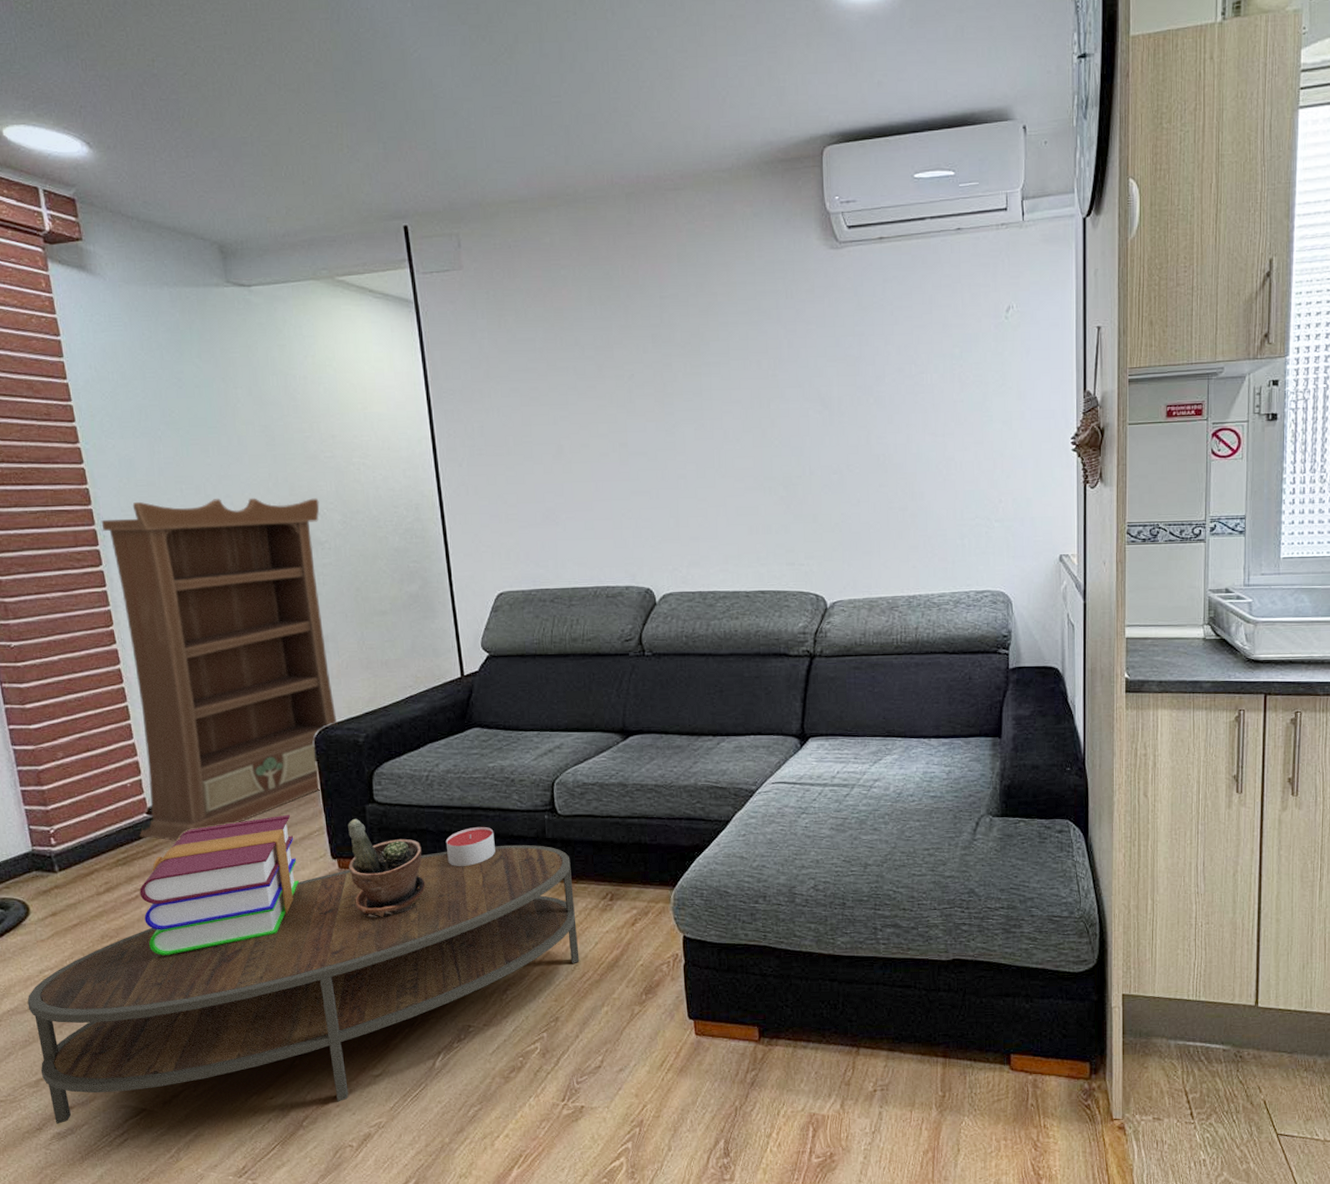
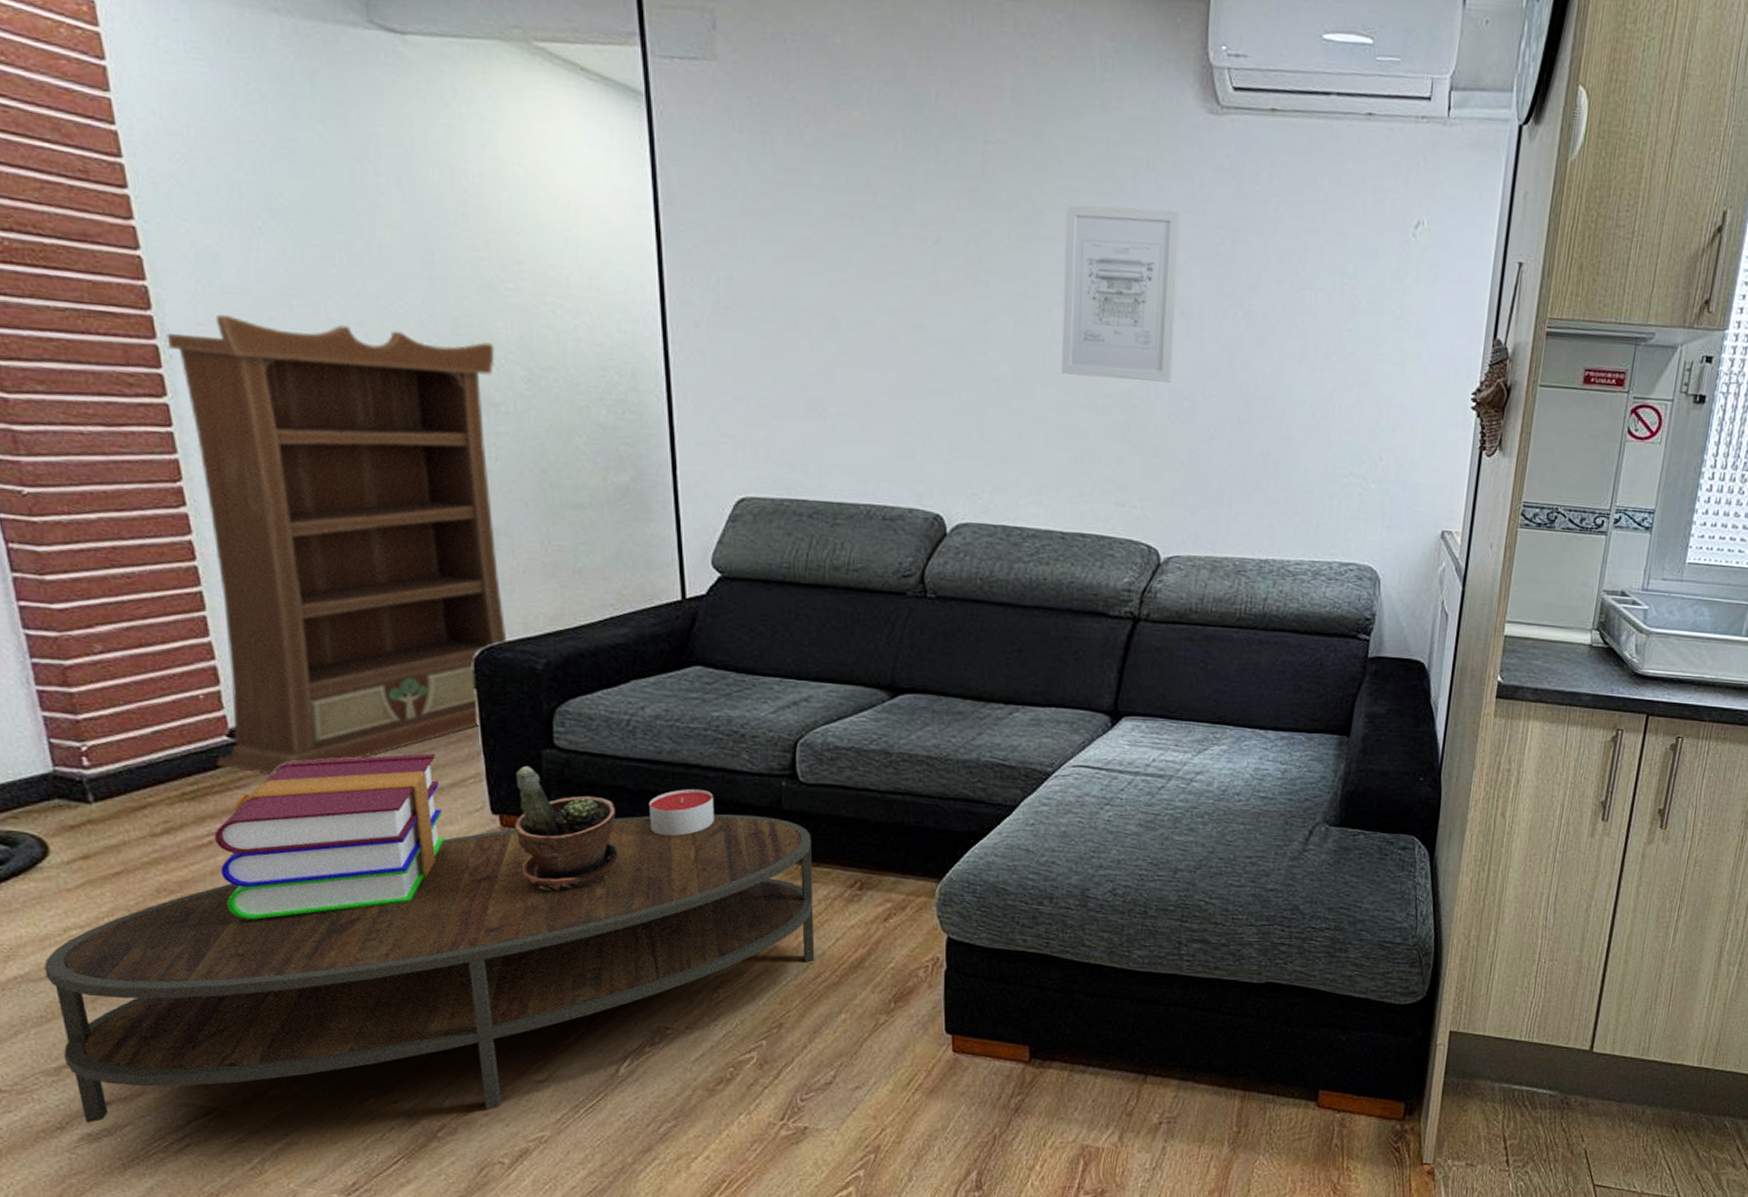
wall art: none [726,327,821,466] -> present [1061,204,1181,383]

